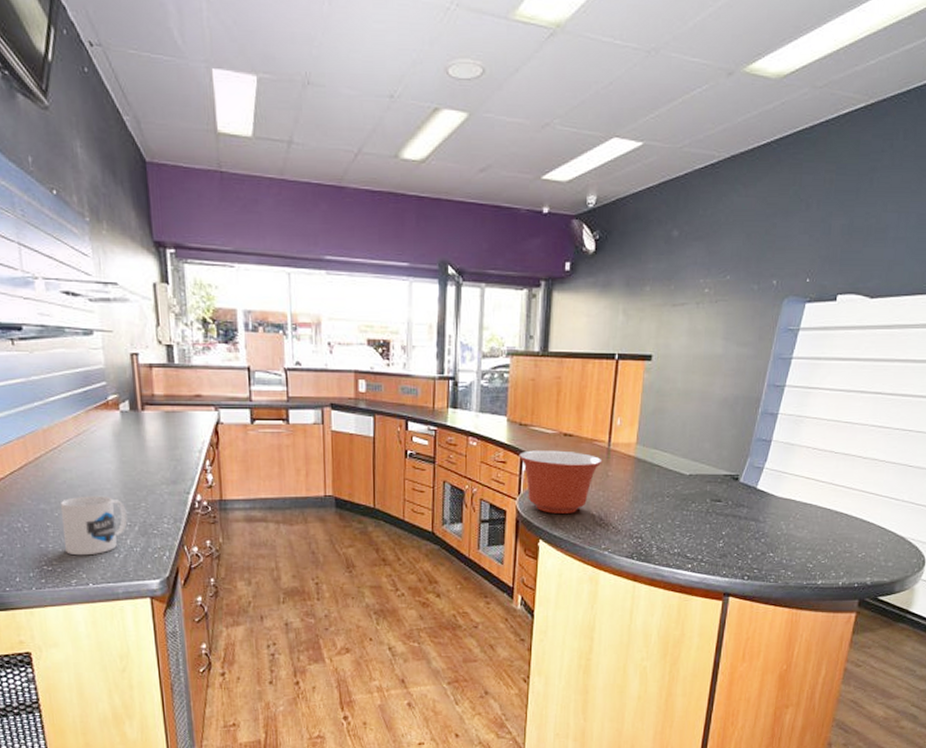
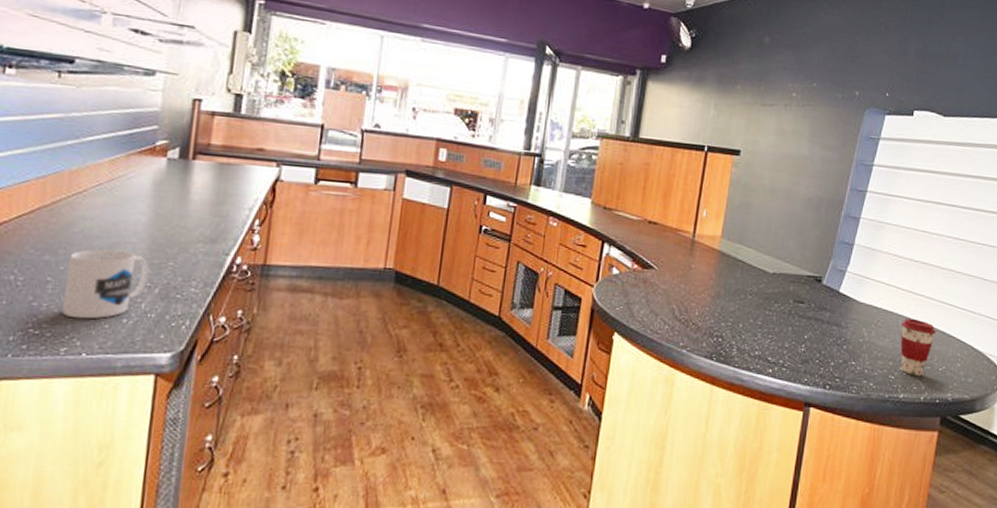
mixing bowl: present [519,450,602,513] -> none [600,236,686,306]
coffee cup: none [819,509,856,564] -> present [900,318,936,377]

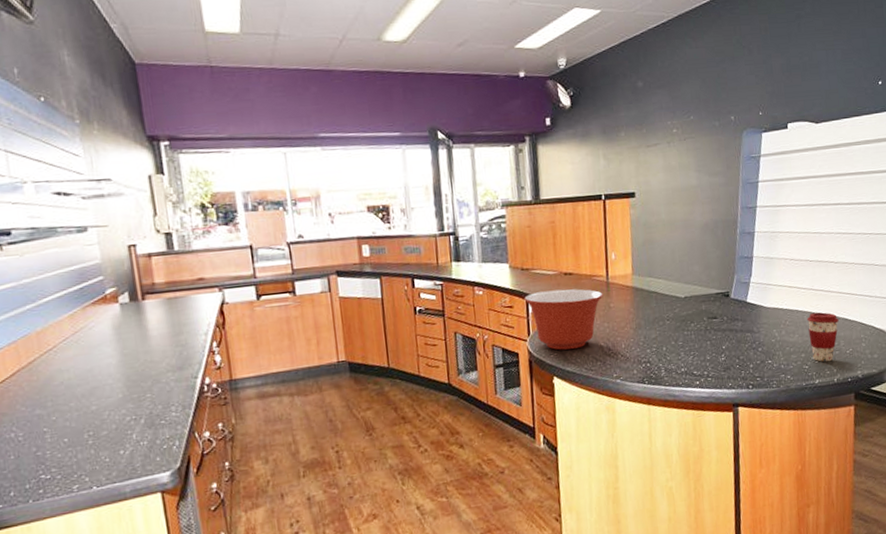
mug: present [62,249,149,319] -> none [57,392,133,459]
mixing bowl: none [600,236,686,306] -> present [524,289,604,350]

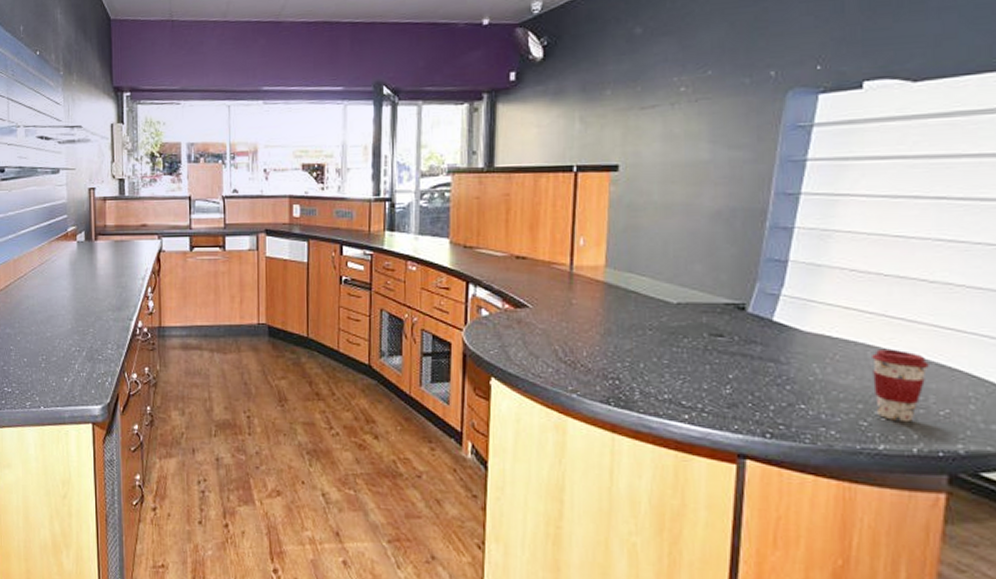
mixing bowl: present [524,289,604,350] -> none [464,275,564,348]

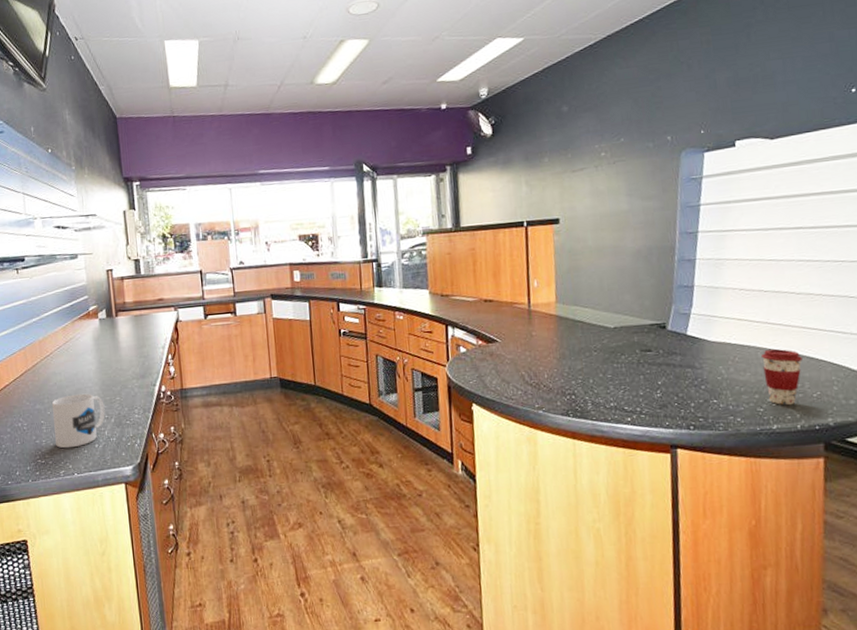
mug: none [22,321,77,379] -> present [51,393,106,449]

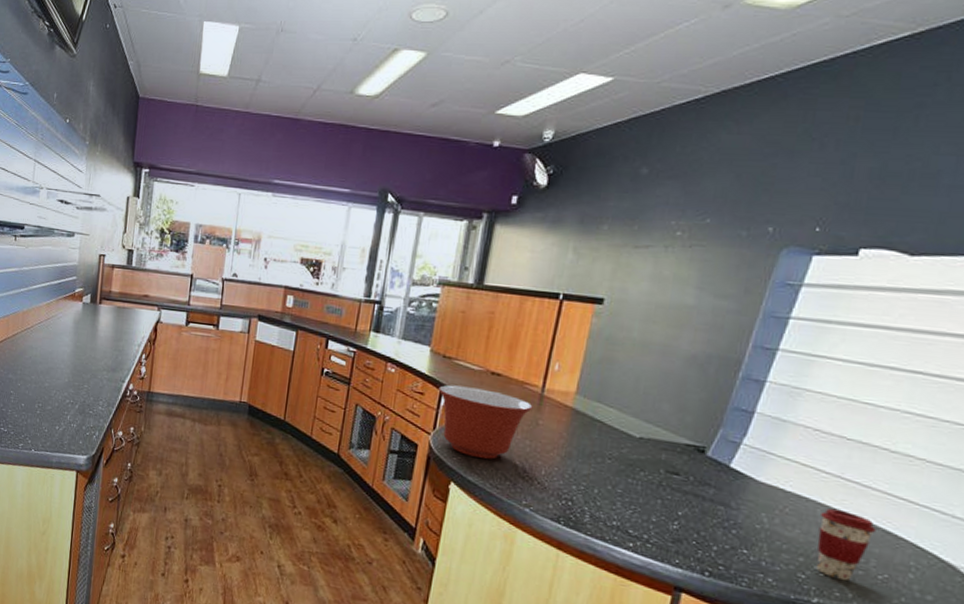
mug: present [51,393,106,449] -> none [20,372,72,425]
mixing bowl: none [443,316,525,377] -> present [438,385,533,460]

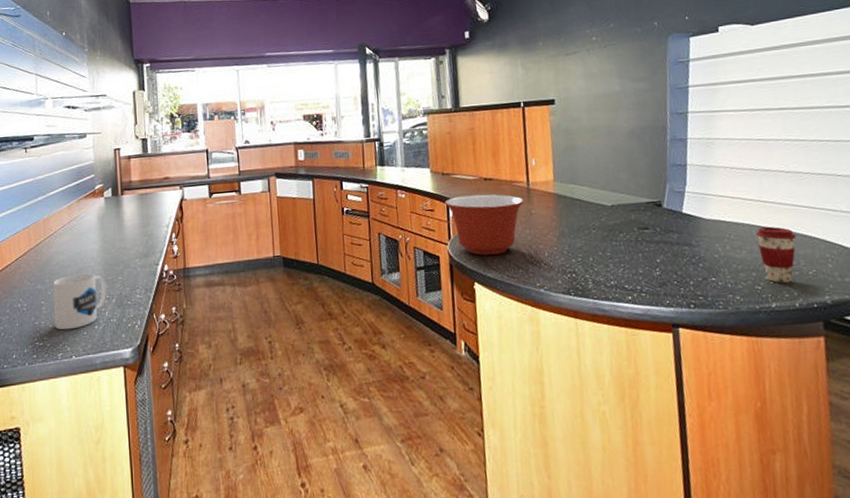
mug: none [20,372,72,425] -> present [53,273,107,330]

